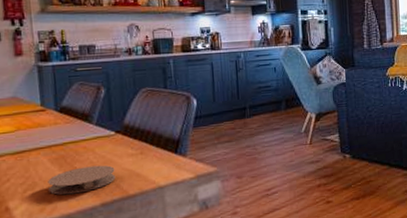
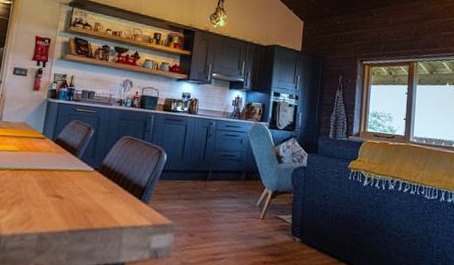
coaster: present [48,165,116,195] -> none [31,193,87,217]

